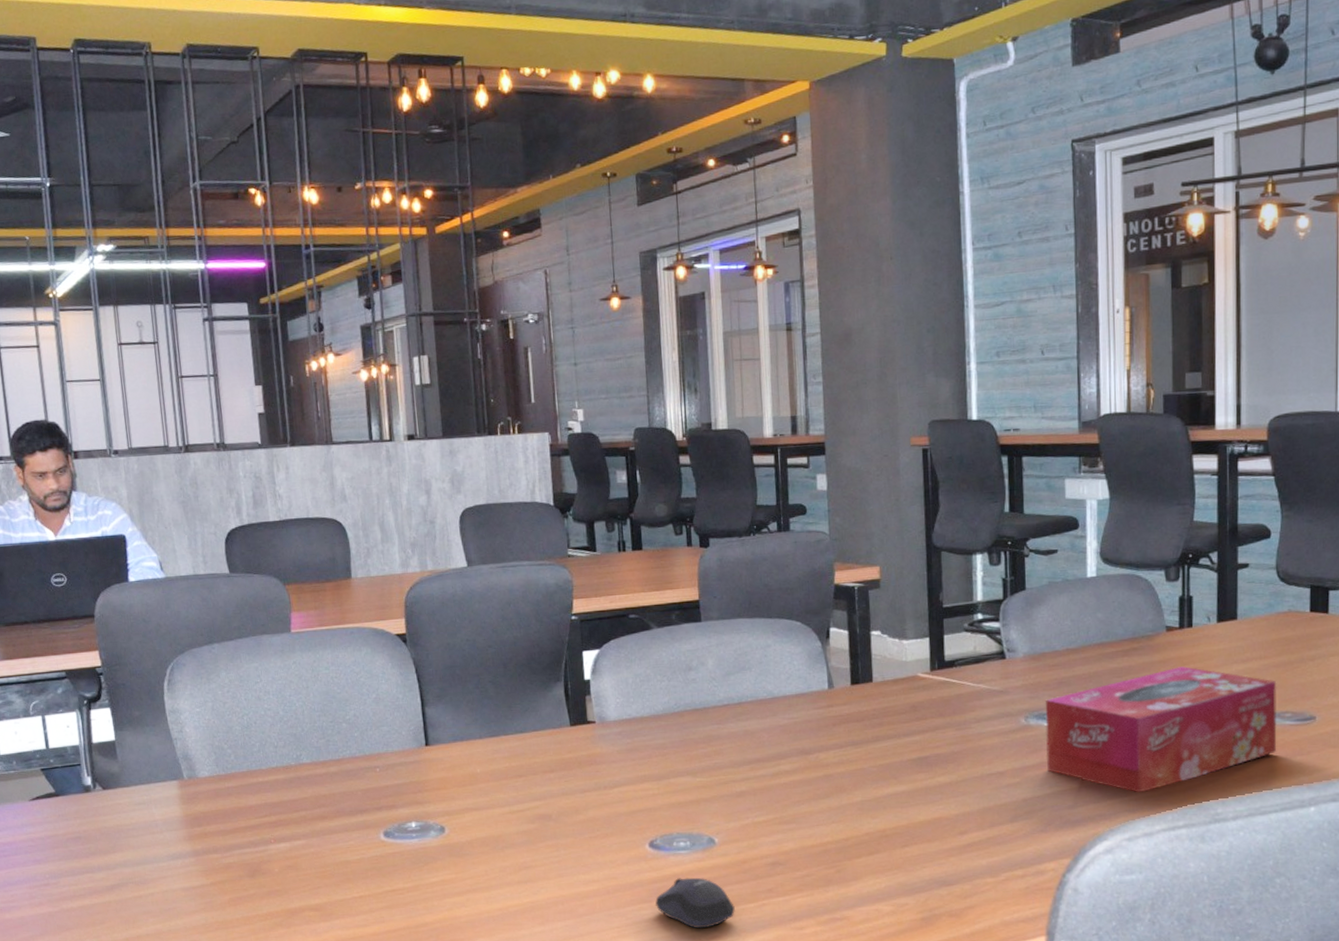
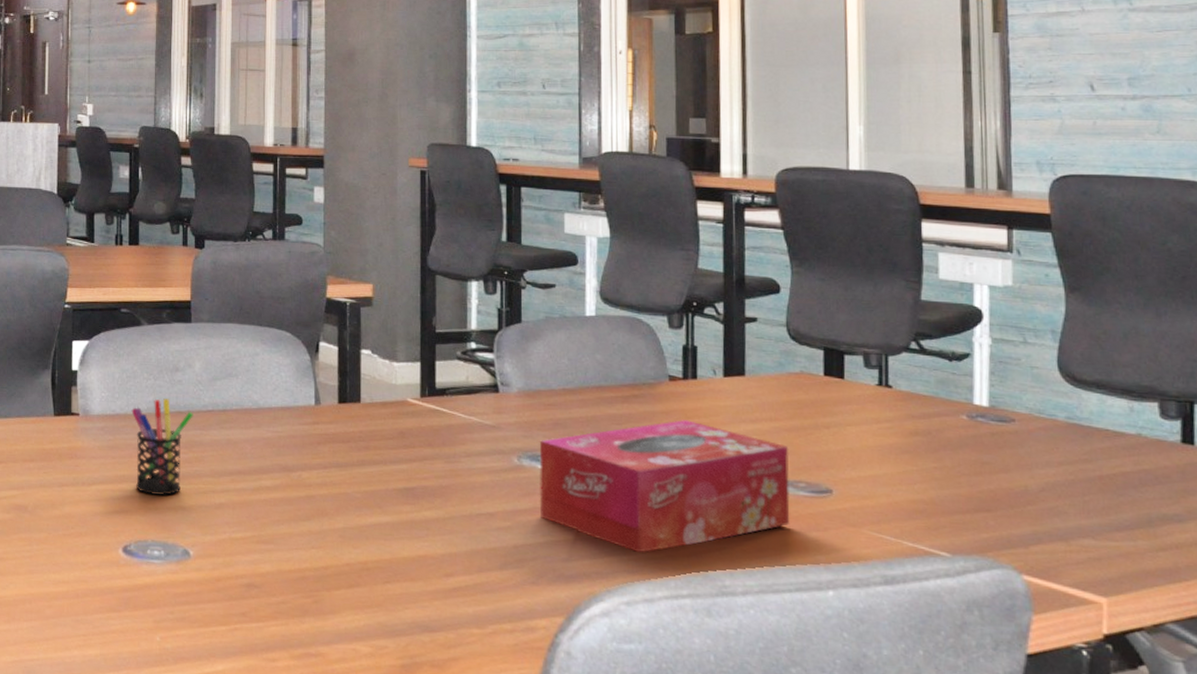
pen holder: none [647,698,710,791] -> present [131,399,193,496]
computer mouse: present [655,877,735,929] -> none [125,589,206,648]

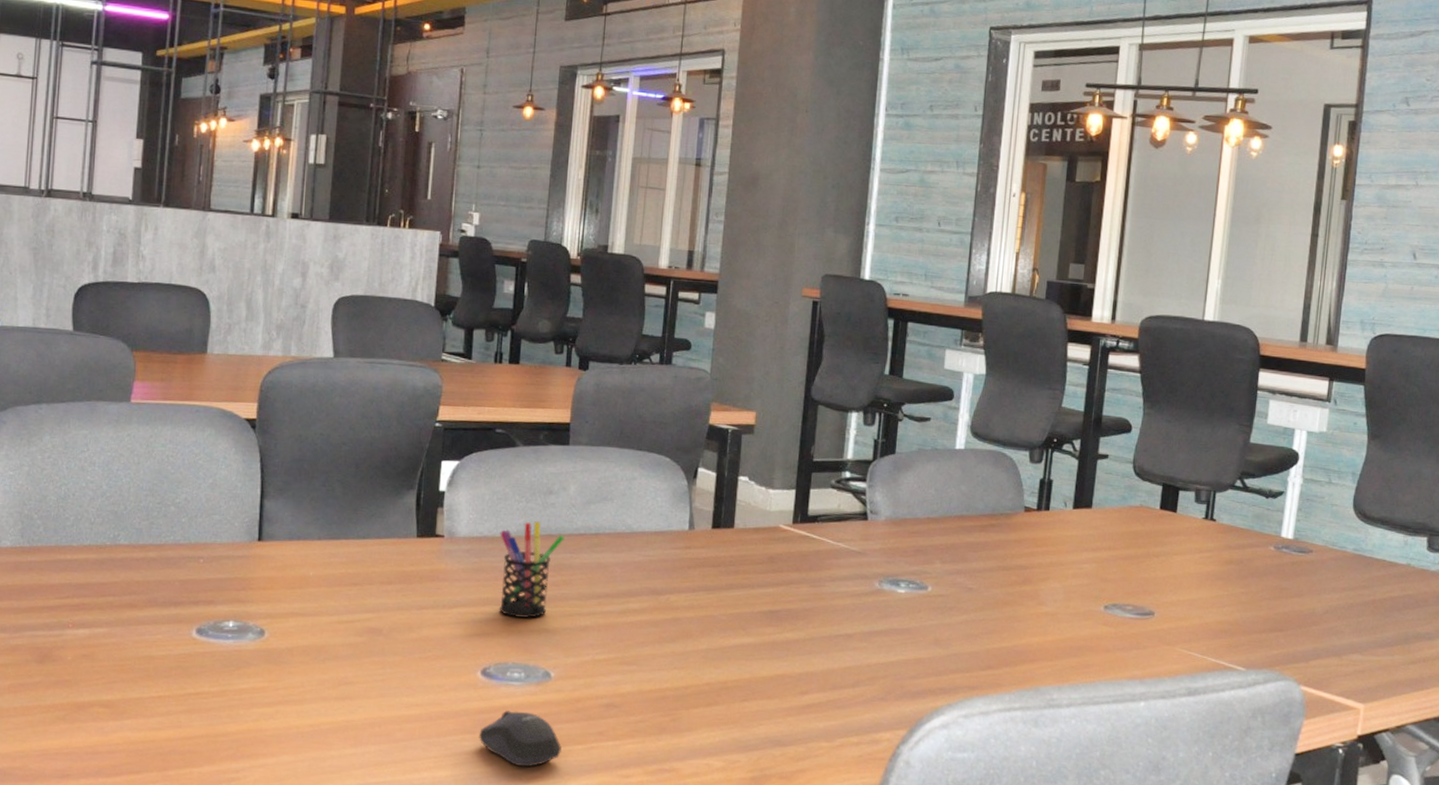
computer mouse: none [125,589,206,648] -> present [479,710,562,767]
tissue box: present [539,420,790,553] -> none [894,548,1122,670]

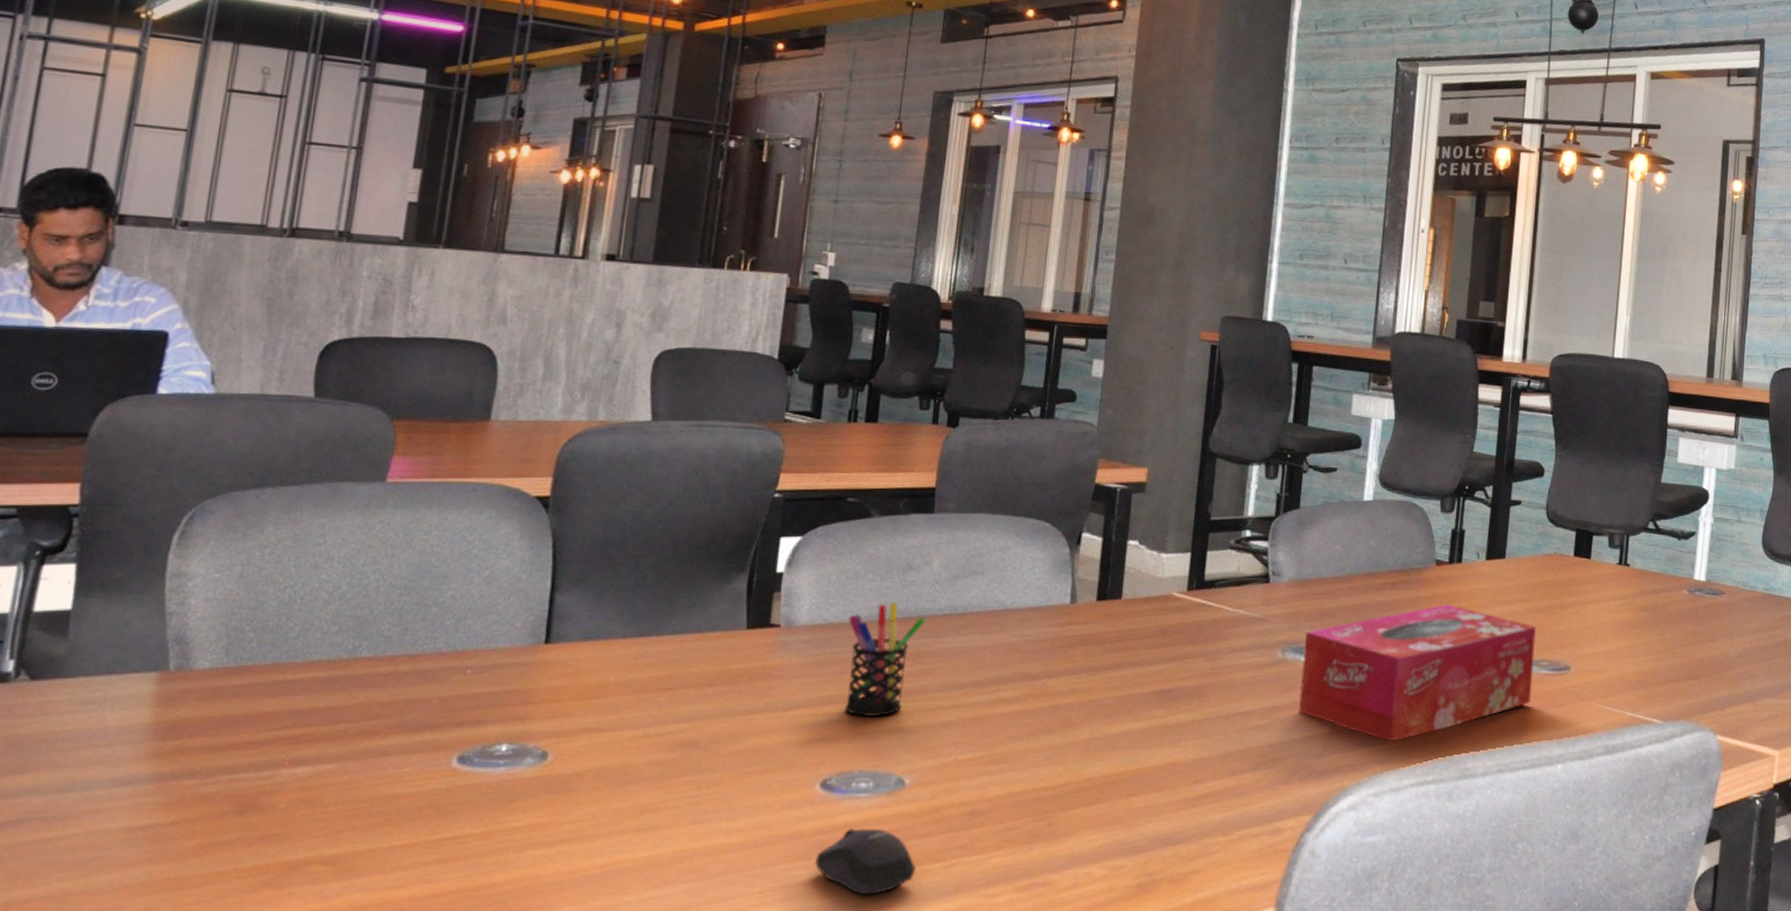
tissue box: none [894,548,1122,670] -> present [1297,604,1537,742]

